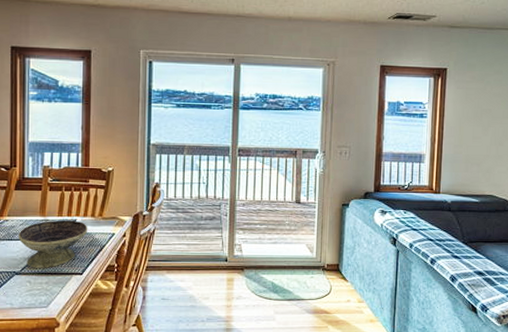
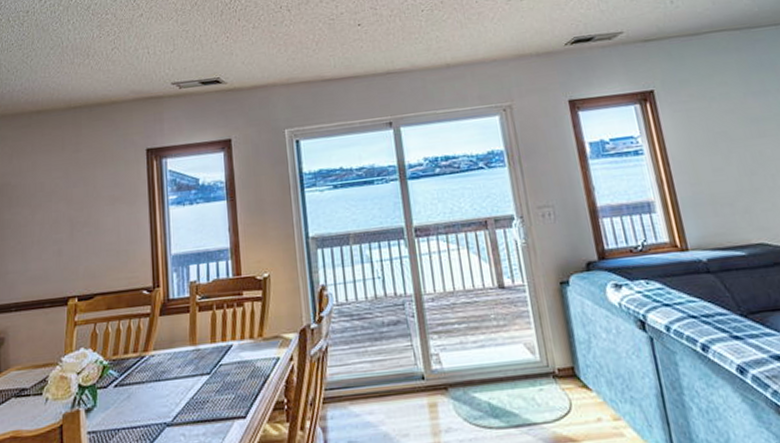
decorative bowl: present [18,220,88,268] -> none [167,346,248,416]

